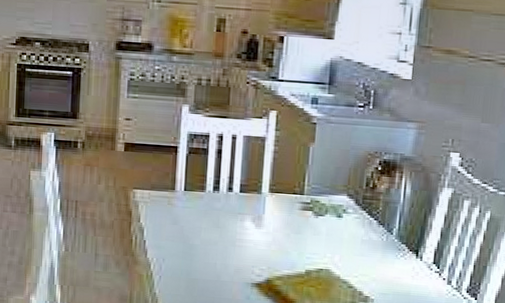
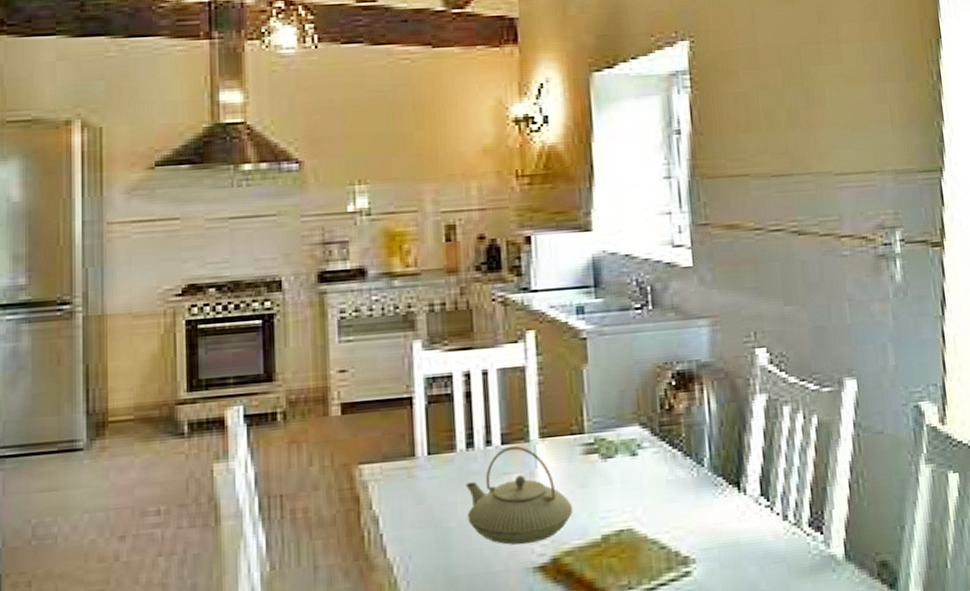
teapot: none [208,194,287,267] -> present [466,445,573,545]

